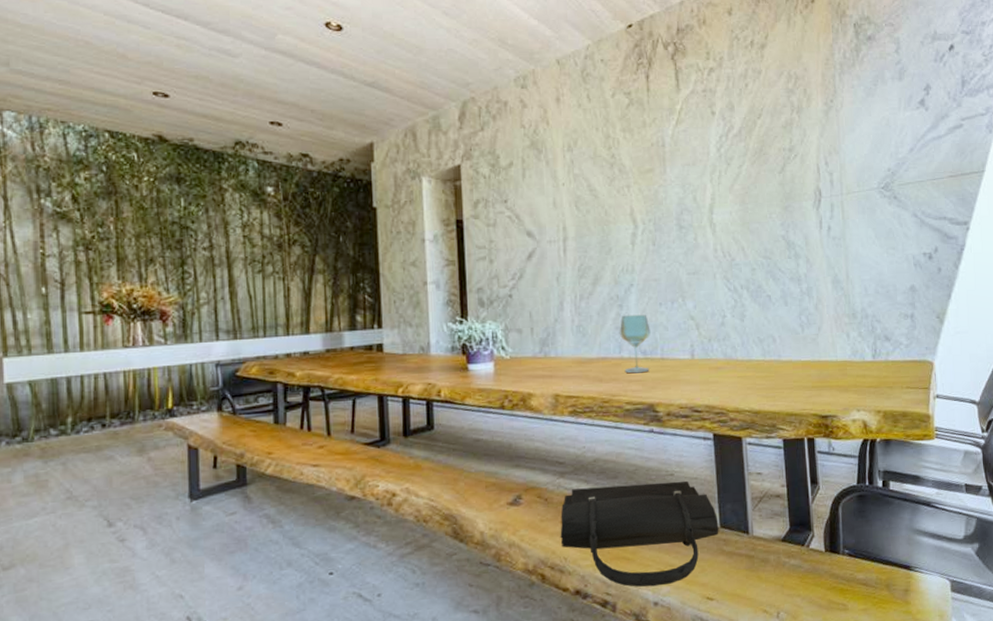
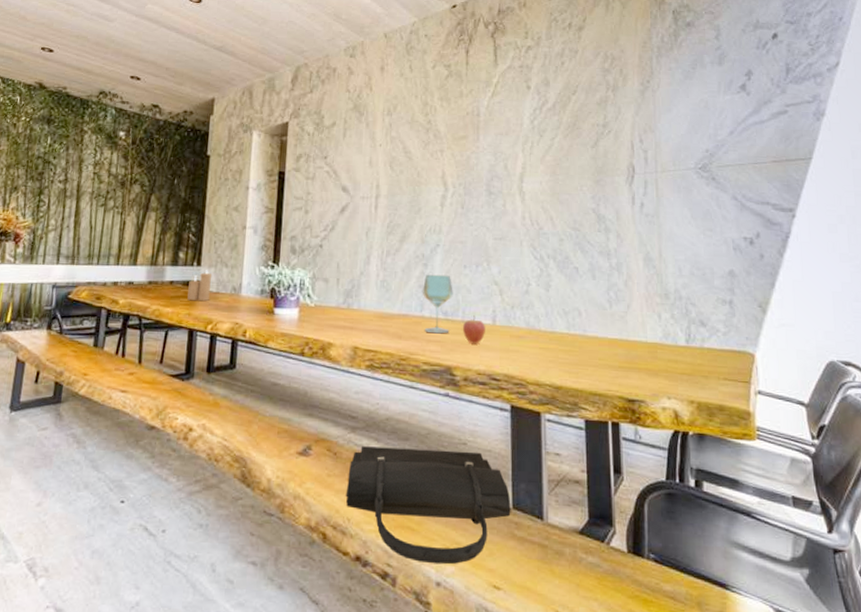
candle: none [371,332,397,365] -> present [187,270,213,301]
fruit: none [662,351,685,380] -> present [462,314,485,344]

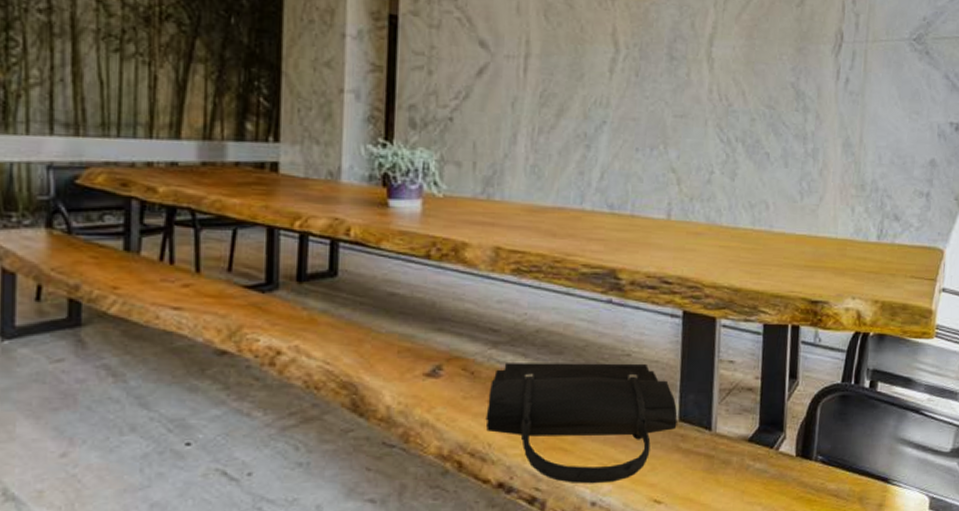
candle: present [187,270,213,301] -> none [262,148,298,189]
wine glass: present [422,274,453,334] -> none [582,158,622,231]
fruit: present [462,314,485,344] -> none [630,207,658,243]

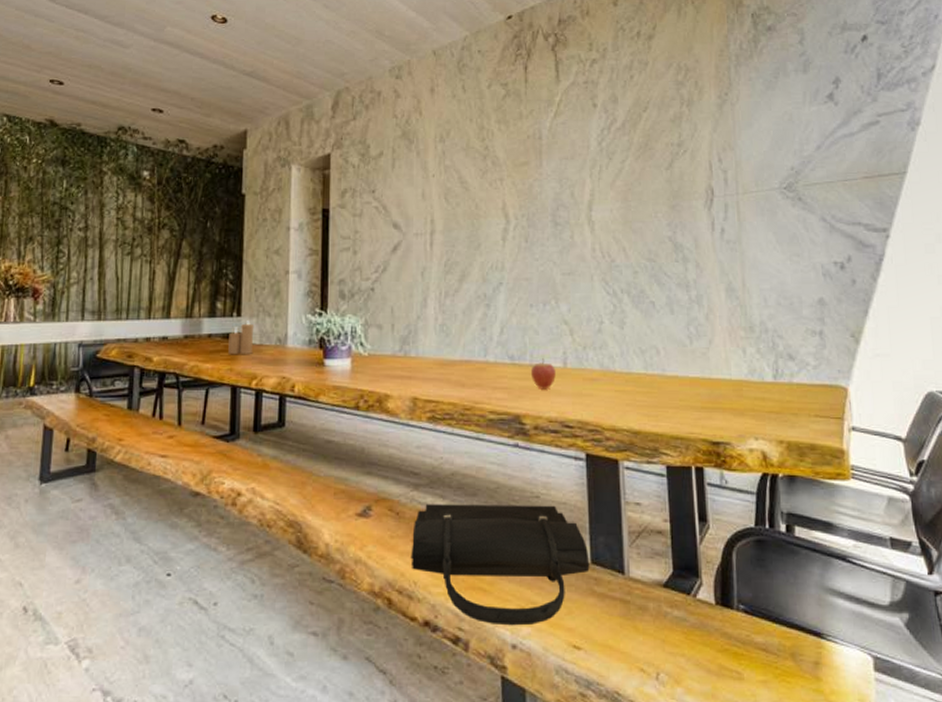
candle: none [262,148,298,189] -> present [228,320,255,354]
fruit: none [630,207,658,243] -> present [530,357,556,390]

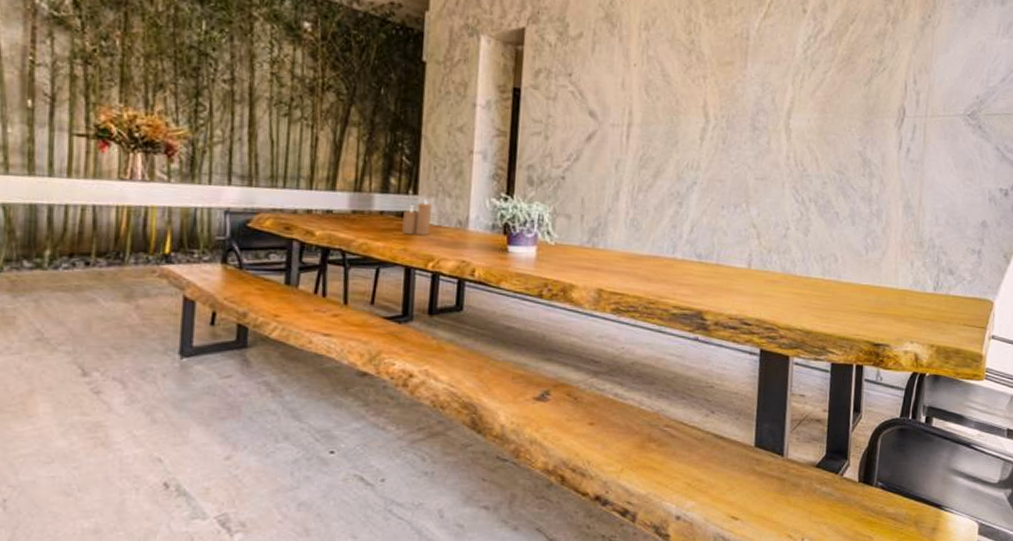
handbag: present [411,504,590,626] -> none [586,390,754,500]
fruit: present [530,357,556,390] -> none [716,258,740,289]

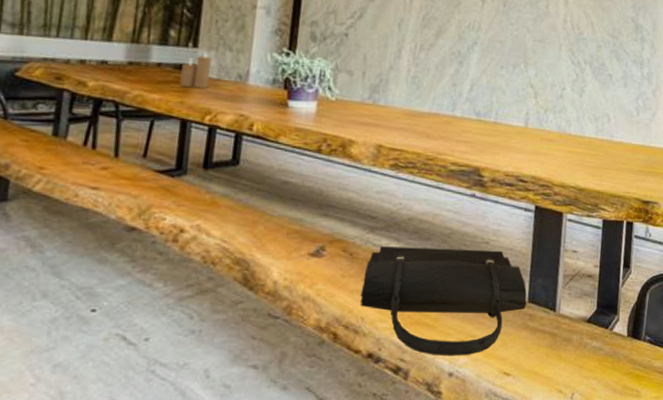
handbag: none [586,390,754,500] -> present [360,246,527,357]

